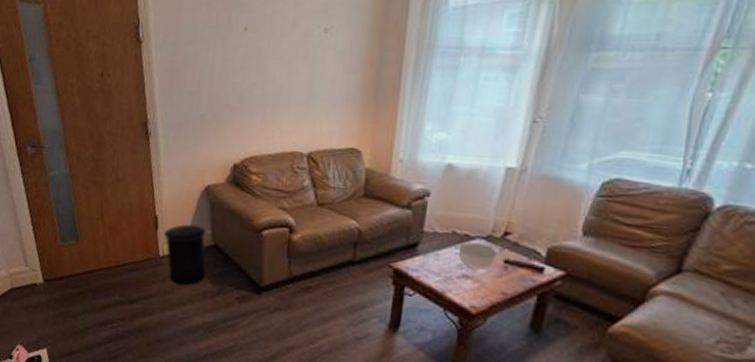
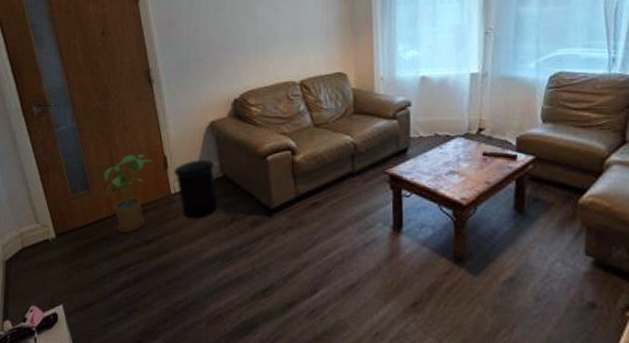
house plant: none [93,209,144,289] -> present [104,154,153,233]
bowl: present [458,242,497,271] -> none [442,141,475,166]

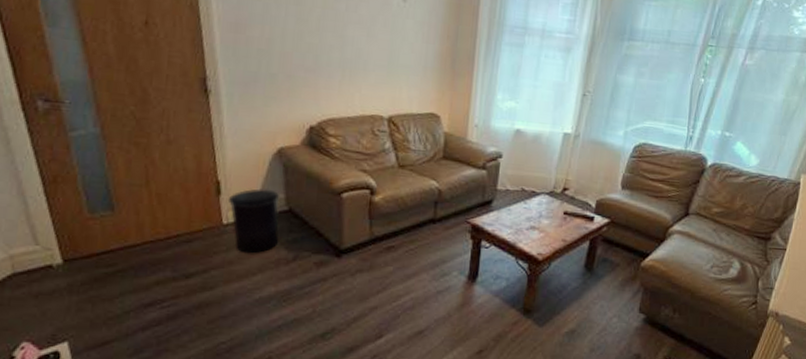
house plant: present [104,154,153,233] -> none [135,174,202,264]

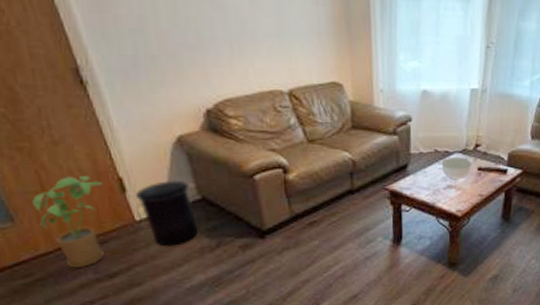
house plant: none [135,174,202,264] -> present [32,176,104,268]
bowl: none [526,197,558,222] -> present [441,156,471,181]

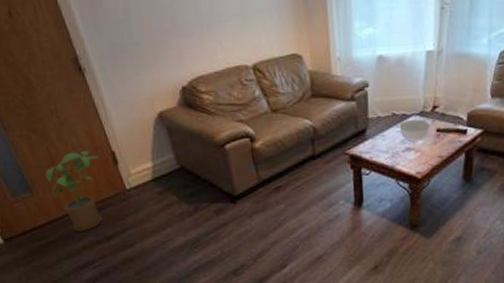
waste bin: present [134,180,199,247] -> none [125,152,179,212]

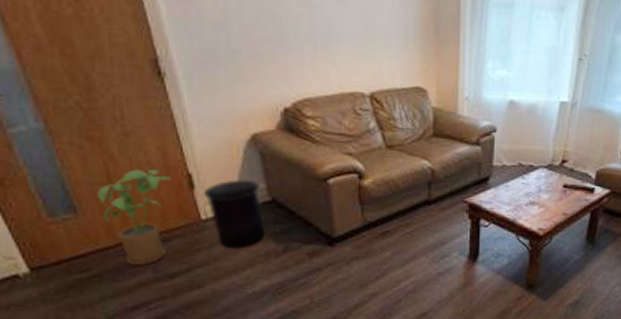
waste bin: none [125,152,179,212] -> present [203,179,266,249]
bowl: present [399,119,430,143] -> none [525,171,557,197]

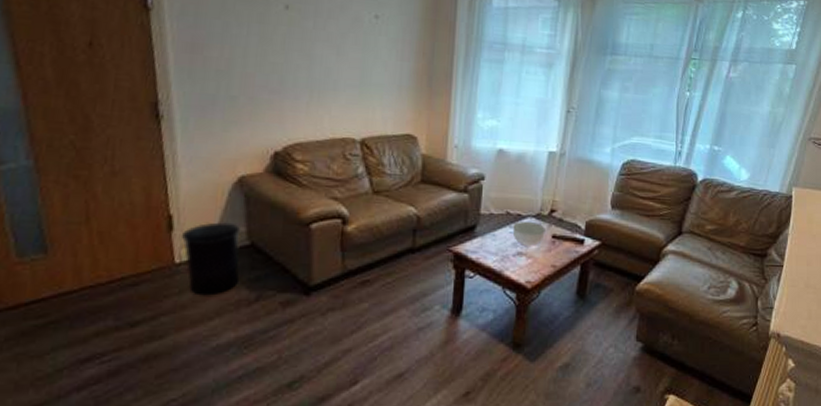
house plant: present [98,170,172,265] -> none [72,209,152,312]
bowl: none [525,171,557,197] -> present [512,221,545,247]

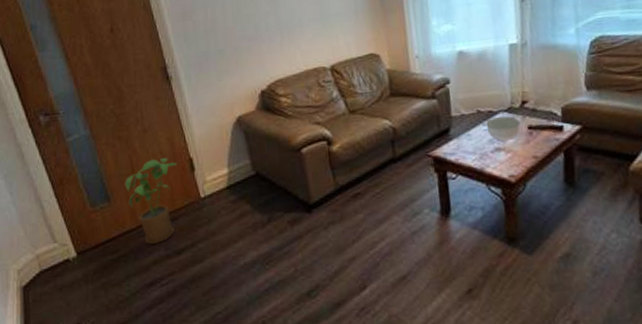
house plant: none [72,209,152,312] -> present [125,158,178,244]
waste bin: present [180,222,241,296] -> none [201,157,253,223]

